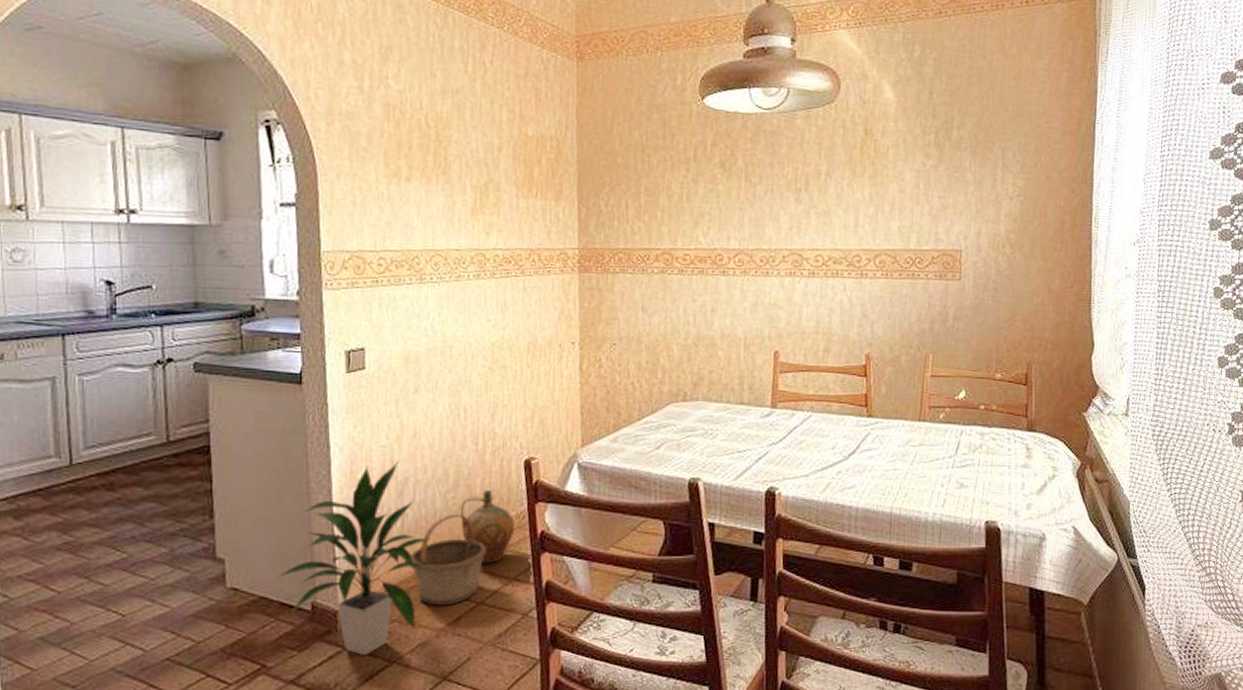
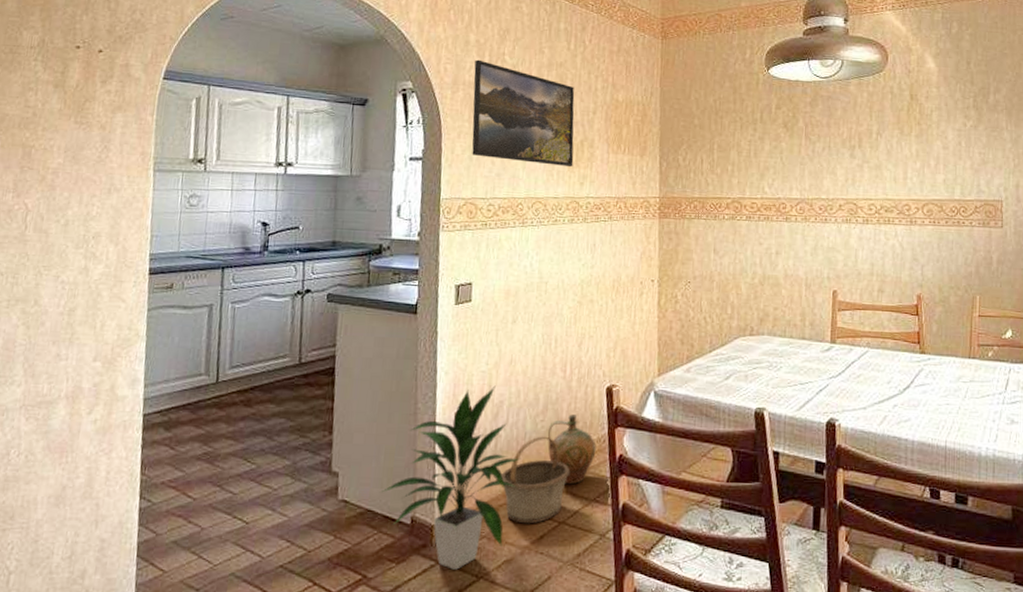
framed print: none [352,84,477,215] -> present [472,59,575,168]

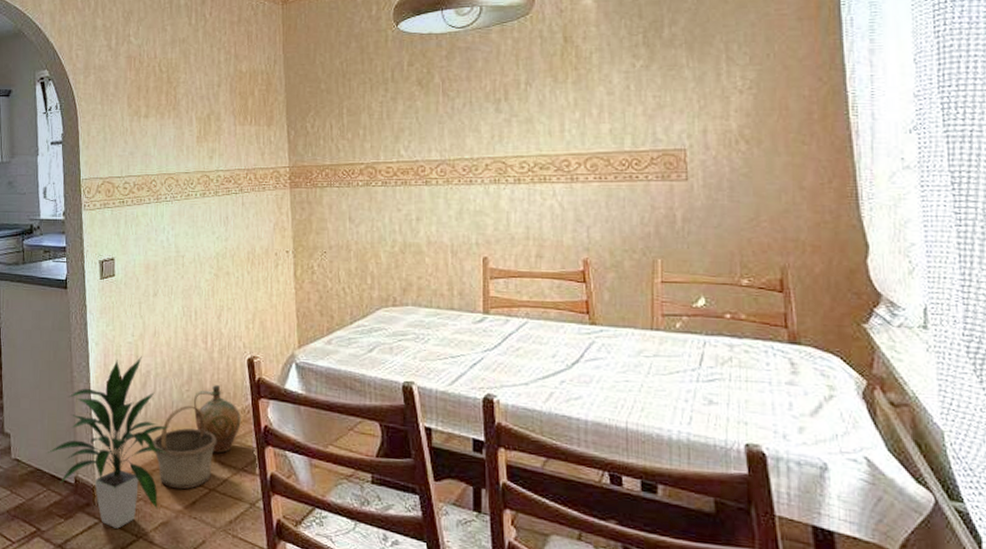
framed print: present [472,59,575,168] -> none [103,43,202,142]

